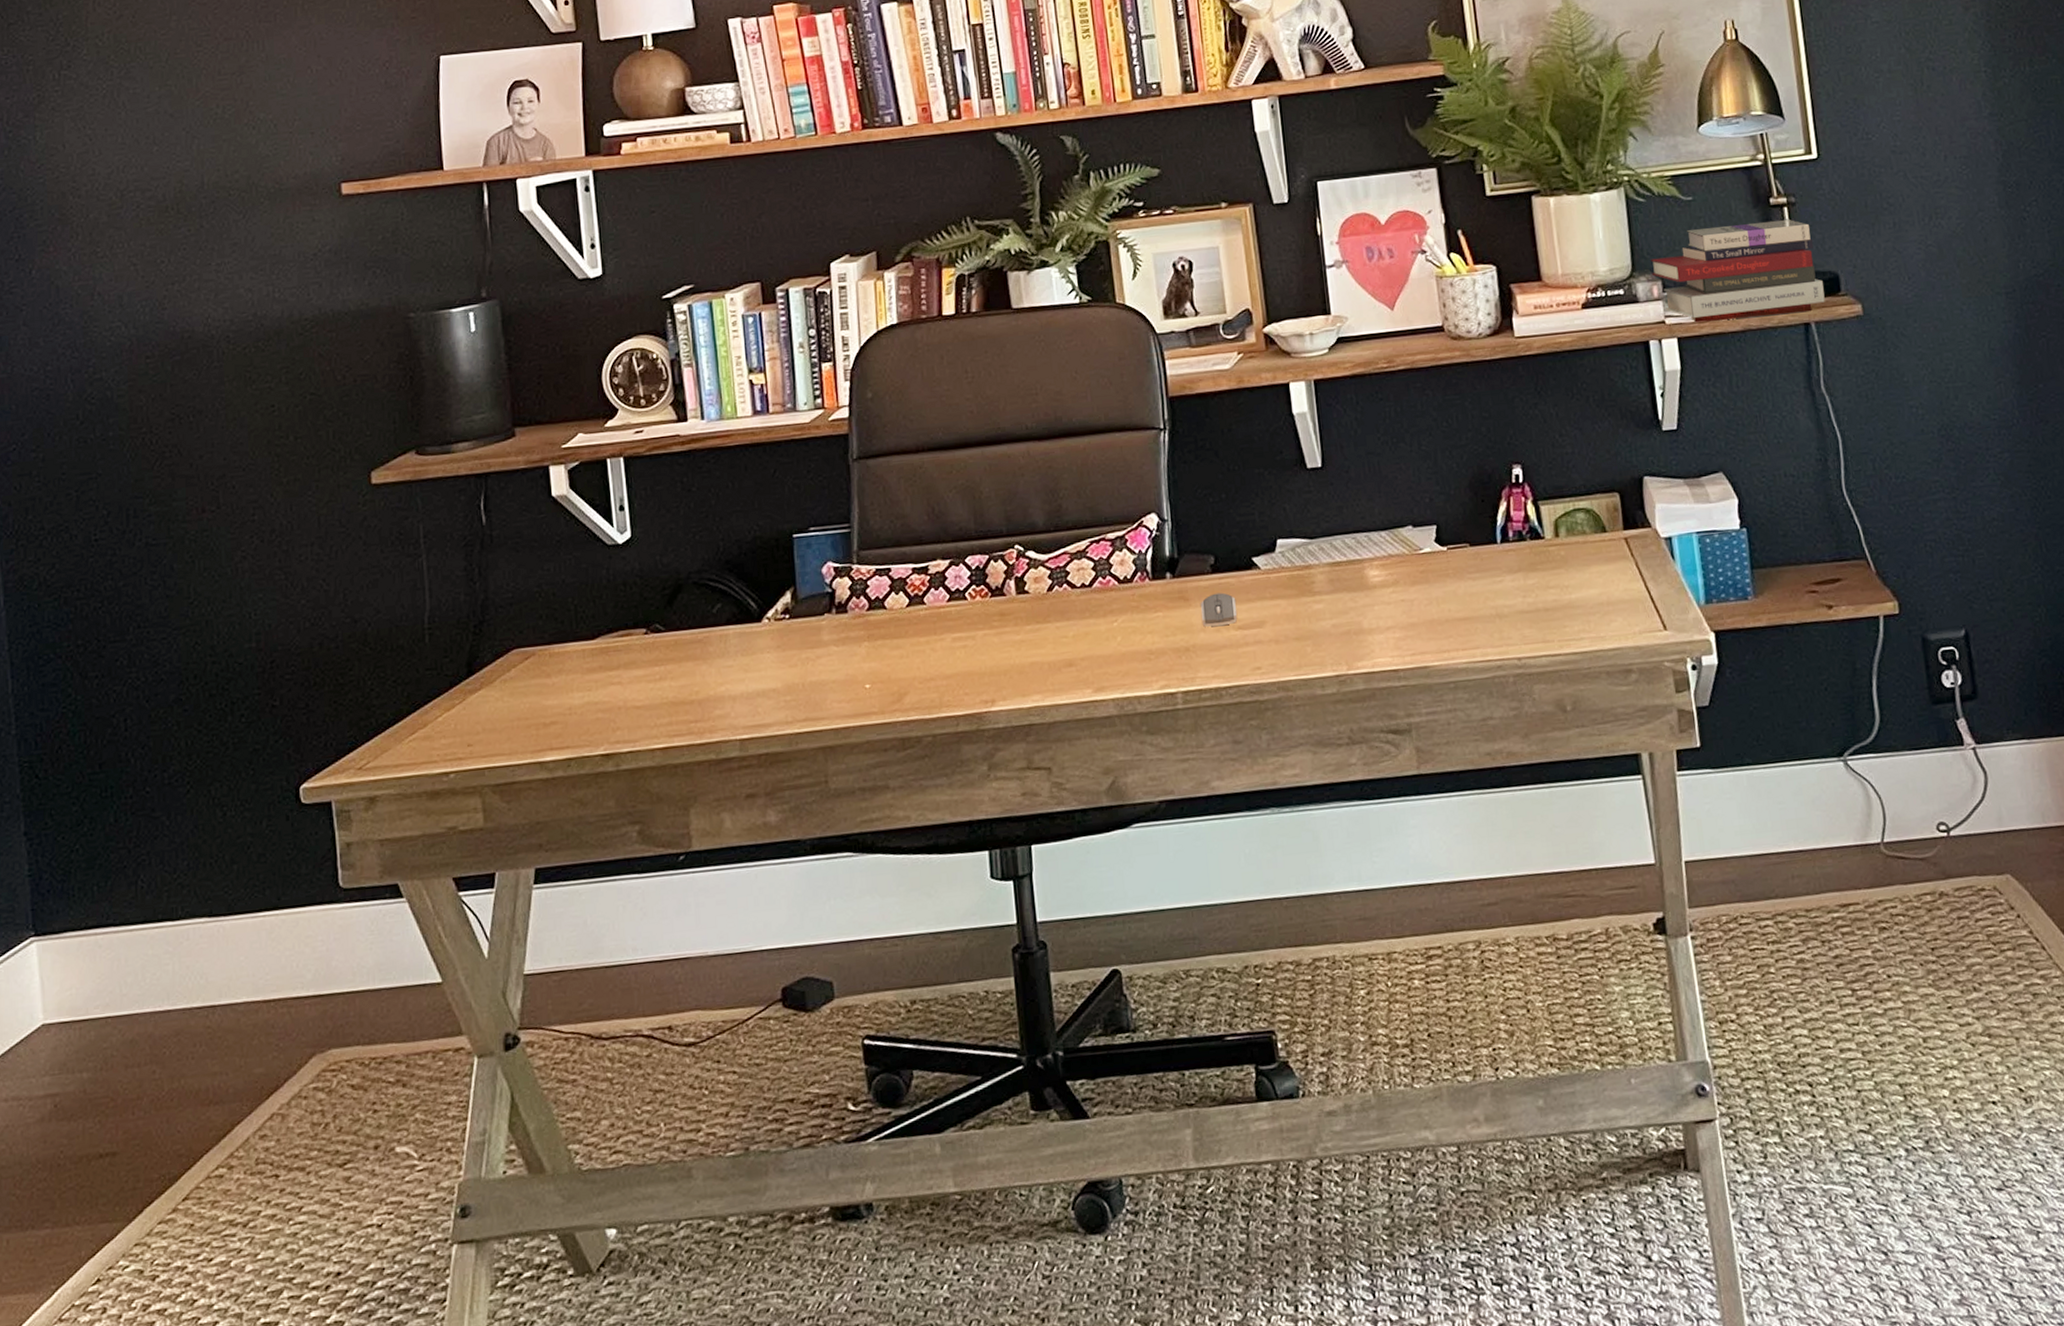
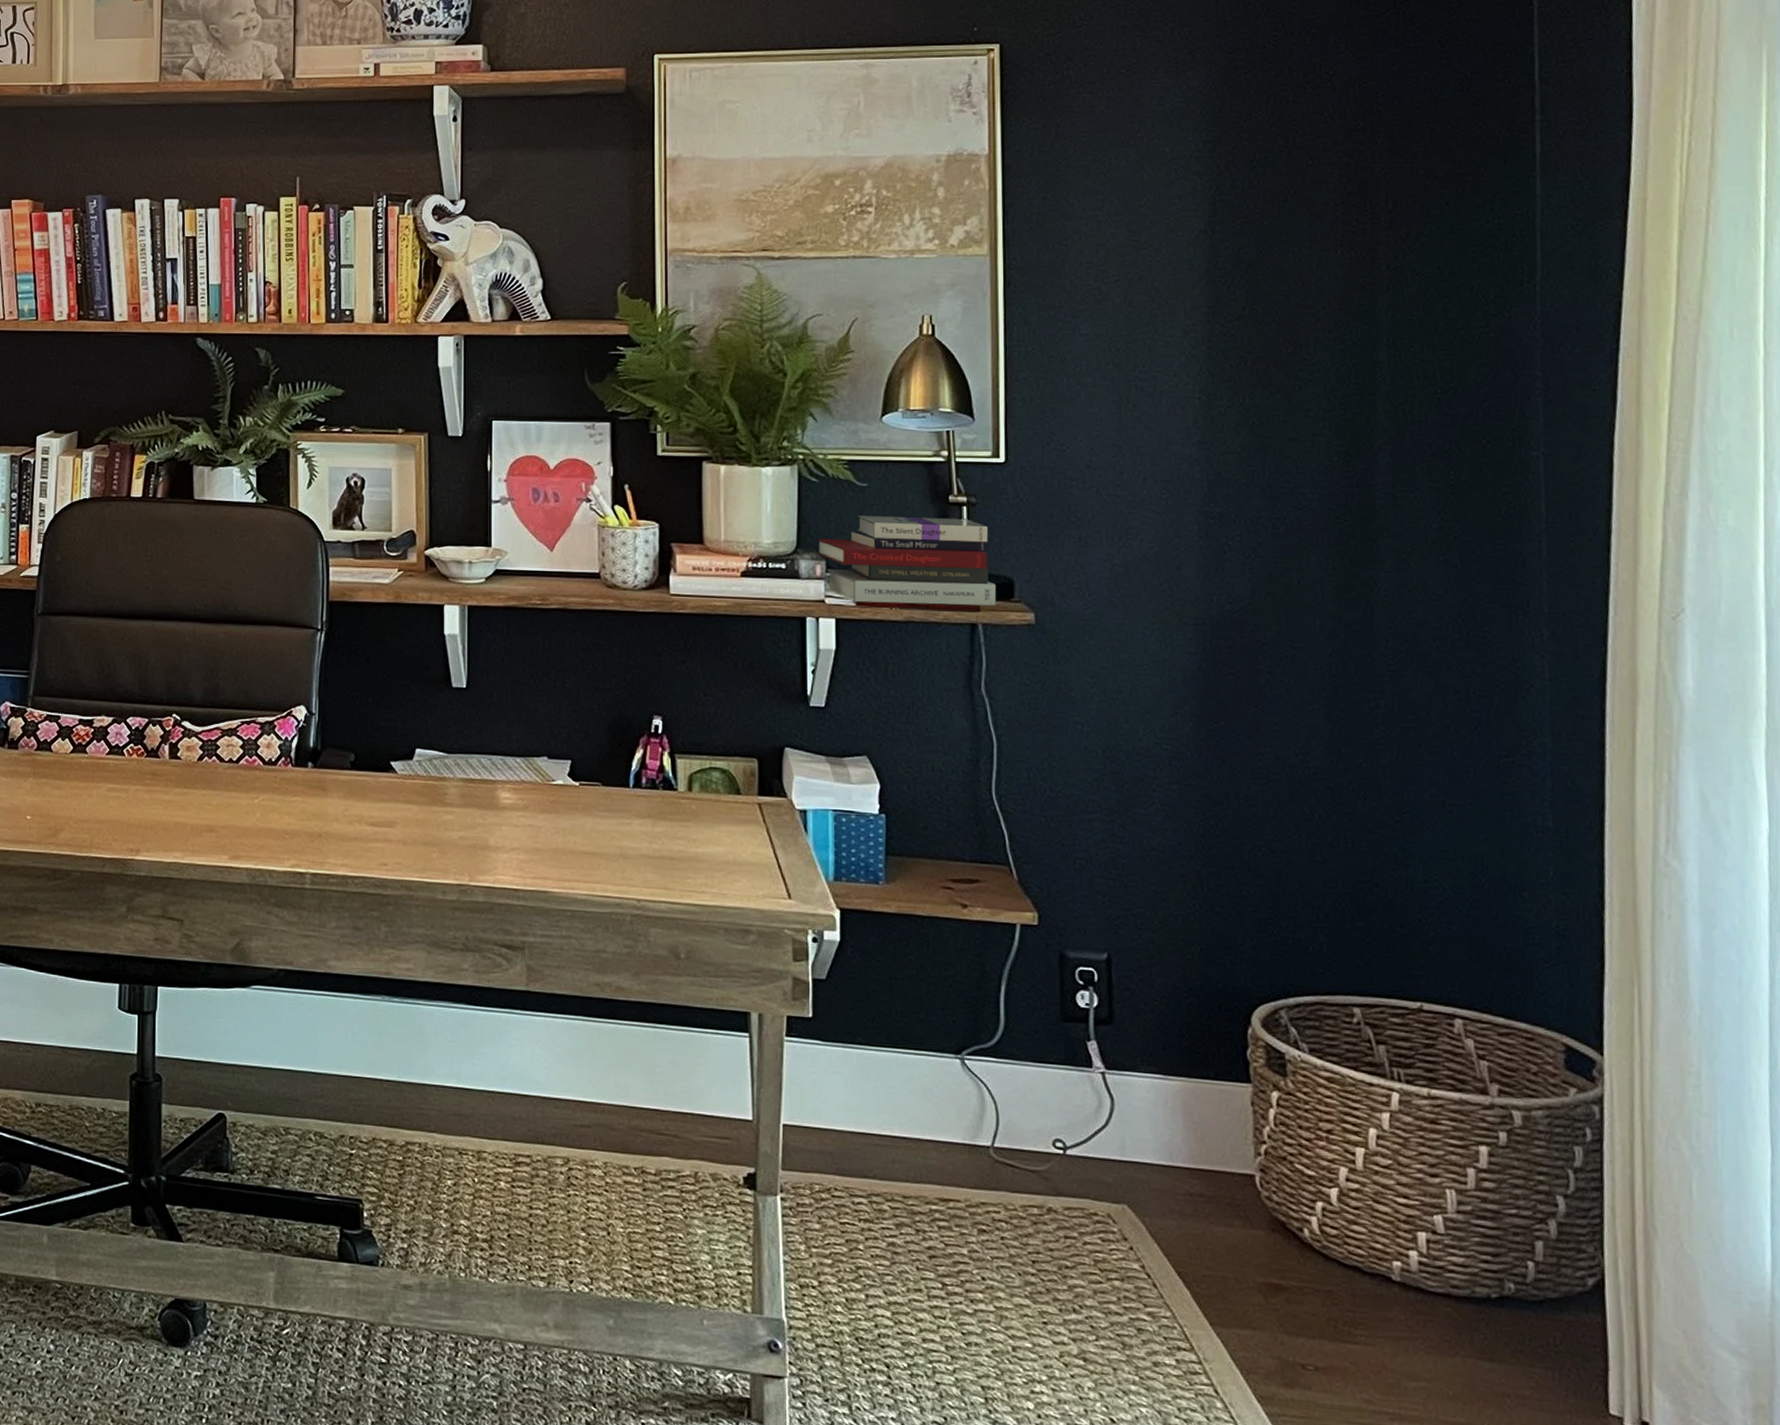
computer mouse: present [1200,592,1238,627] -> none [336,788,371,820]

